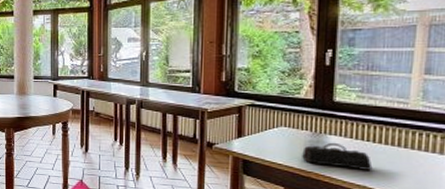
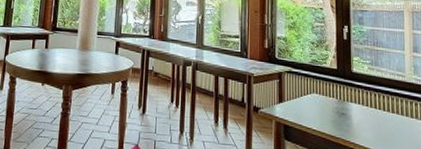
pencil case: present [302,142,373,170] -> none [331,109,385,137]

